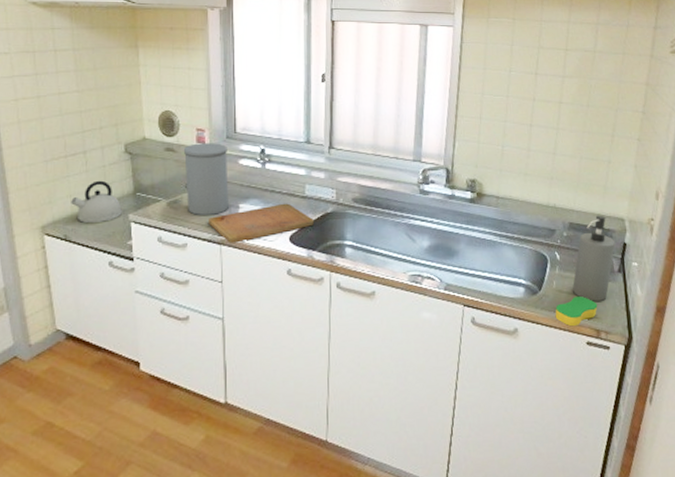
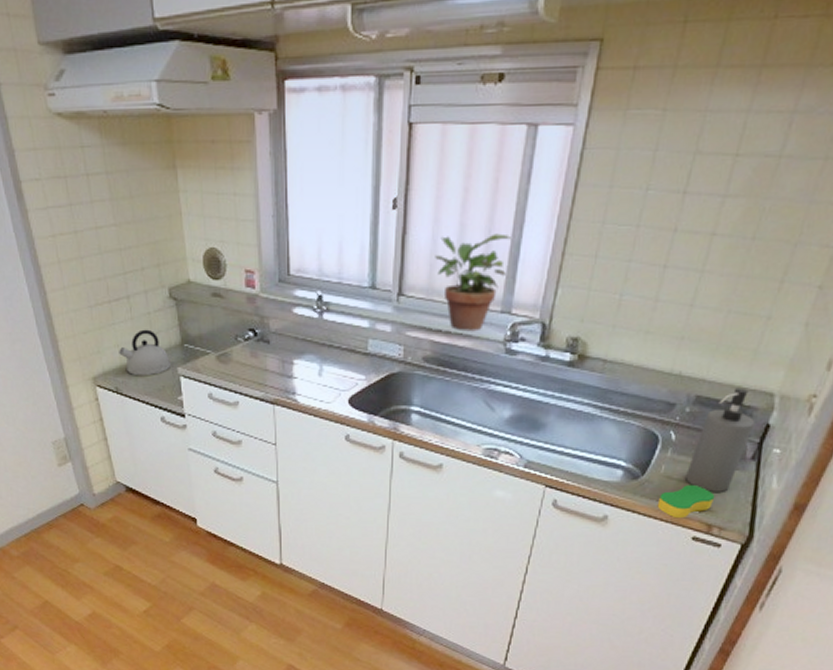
canister: present [183,143,229,216] -> none [231,287,282,372]
cutting board: present [207,203,315,243] -> none [259,360,378,403]
potted plant: none [357,101,416,177] -> present [435,233,511,332]

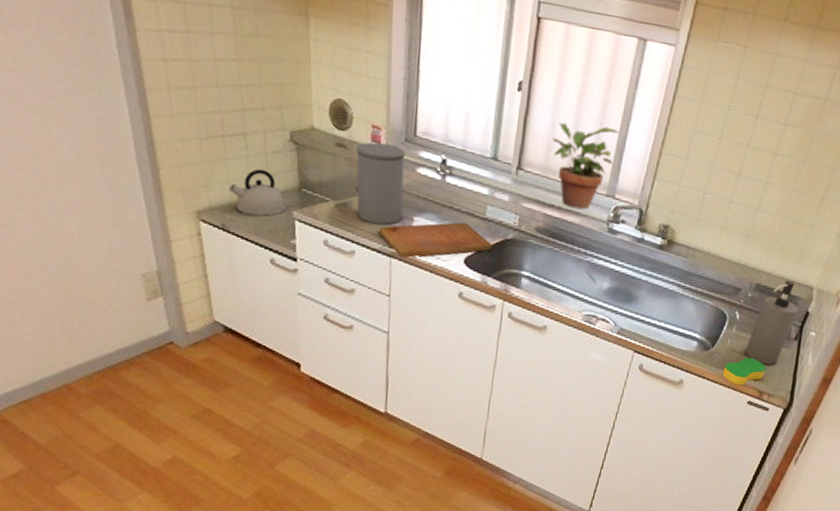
canister: none [231,287,282,372] -> present [355,142,405,225]
cutting board: none [259,360,378,403] -> present [378,222,493,258]

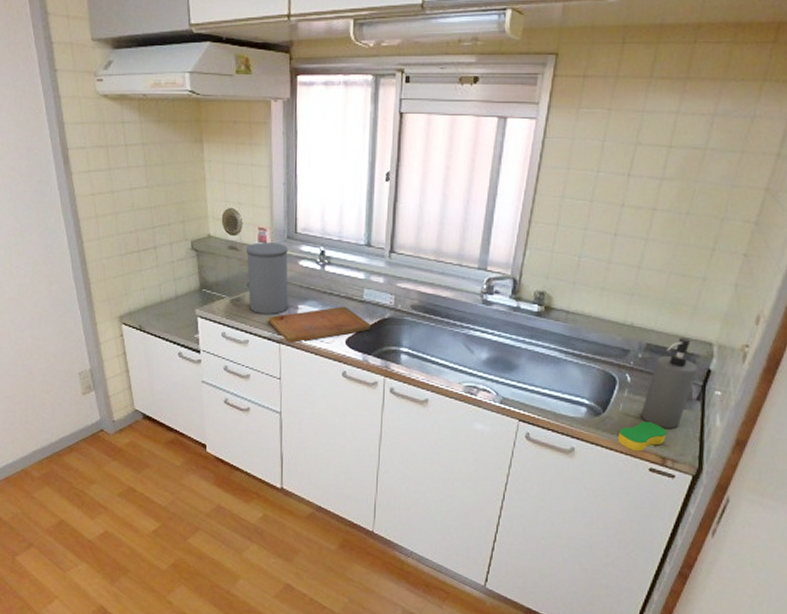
kettle: present [229,168,287,217] -> none [144,275,191,316]
potted plant: present [552,122,619,210] -> none [421,204,486,285]

